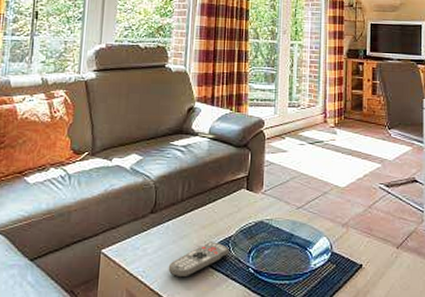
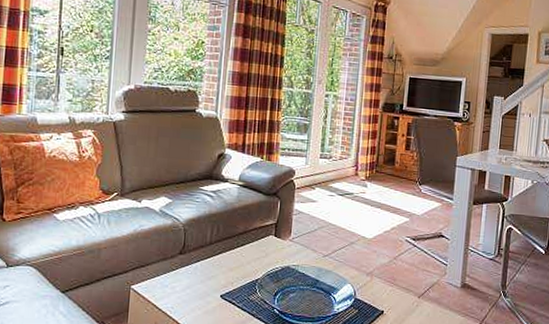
remote control: present [168,242,229,278] -> none [196,283,256,315]

